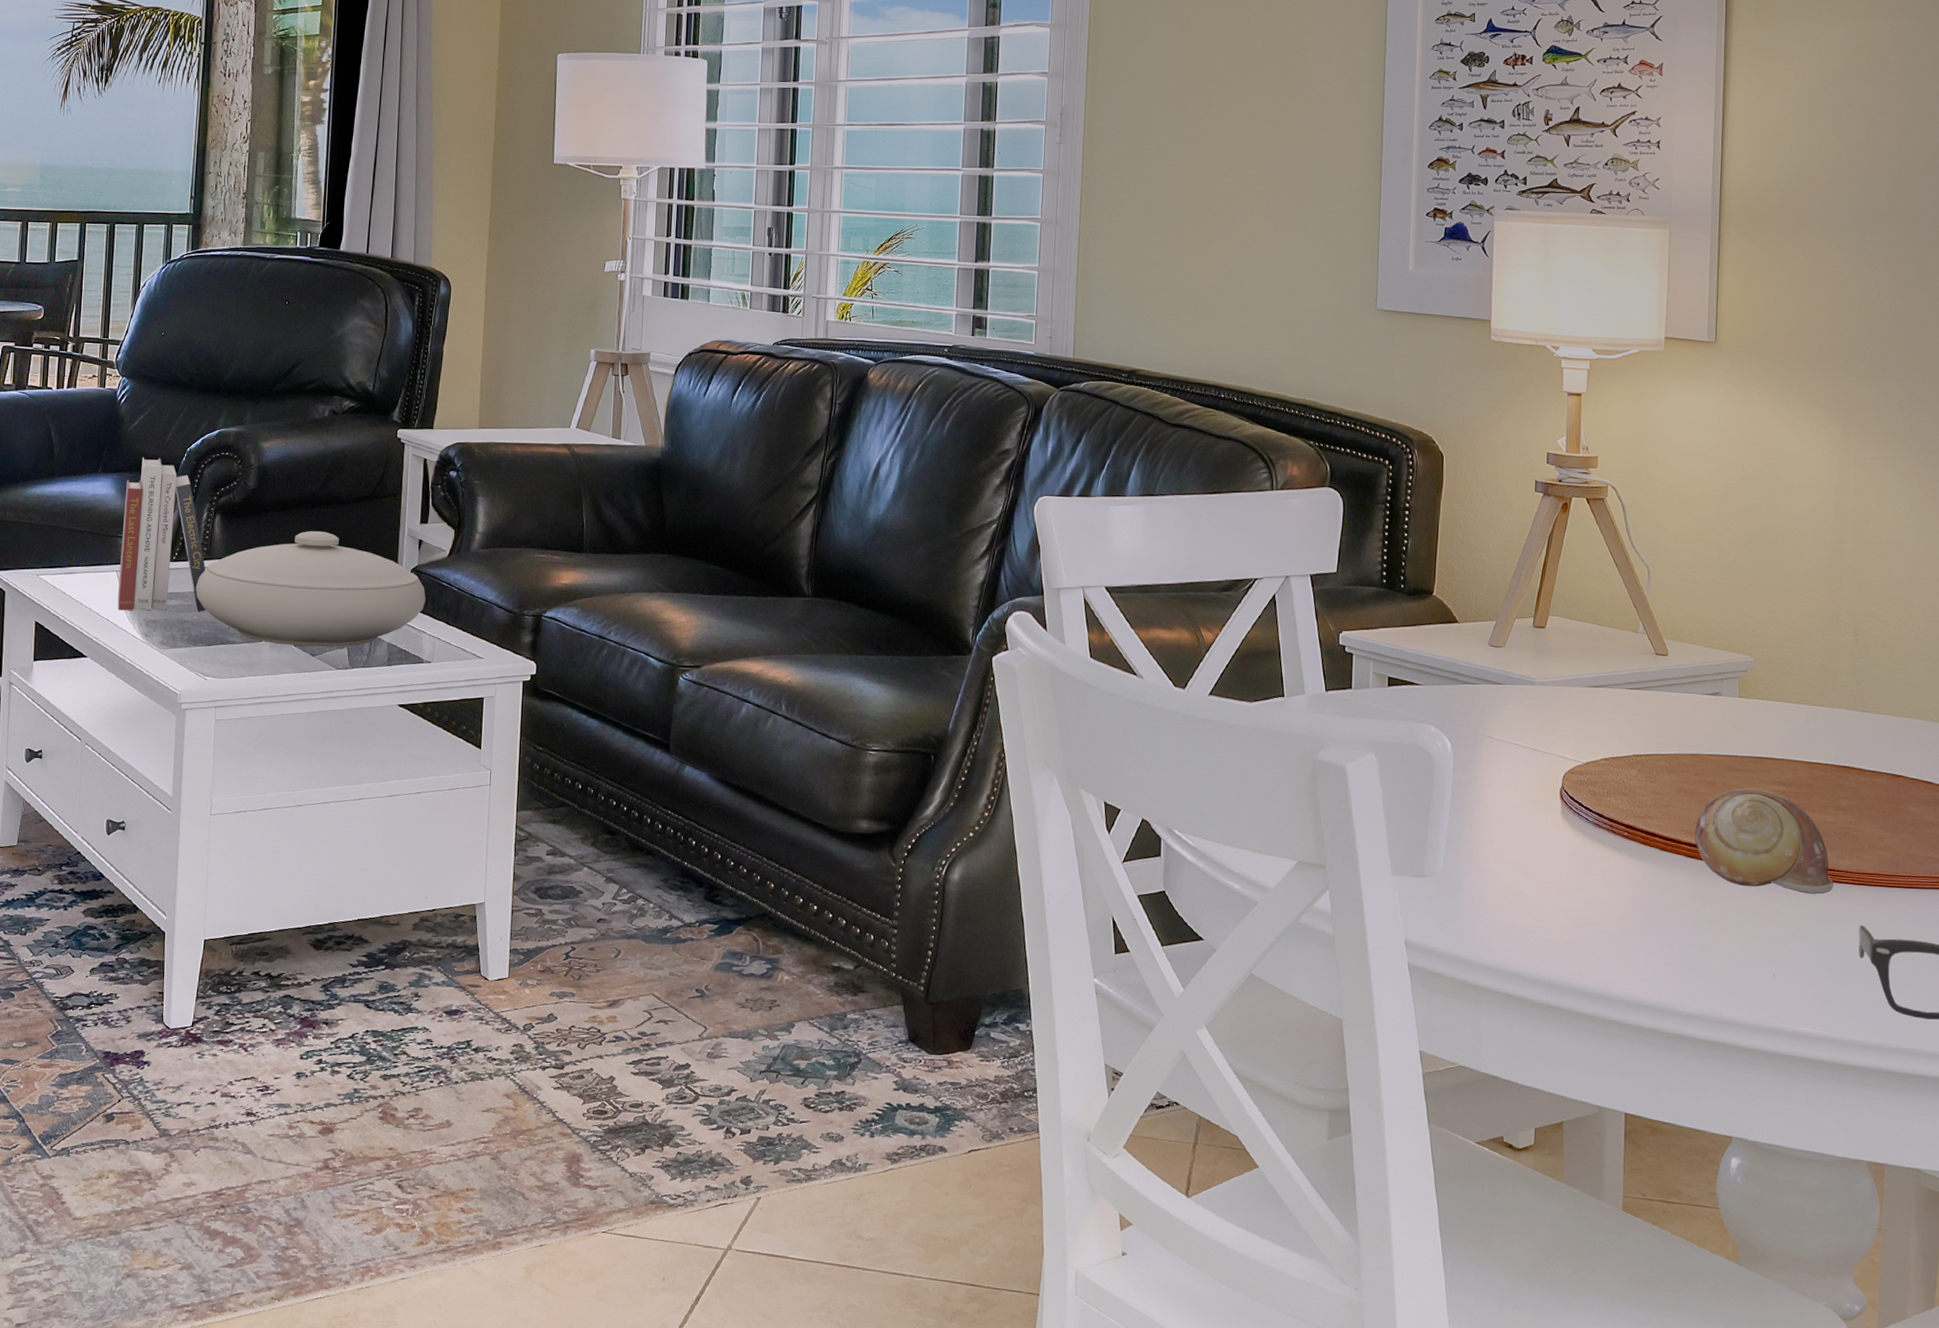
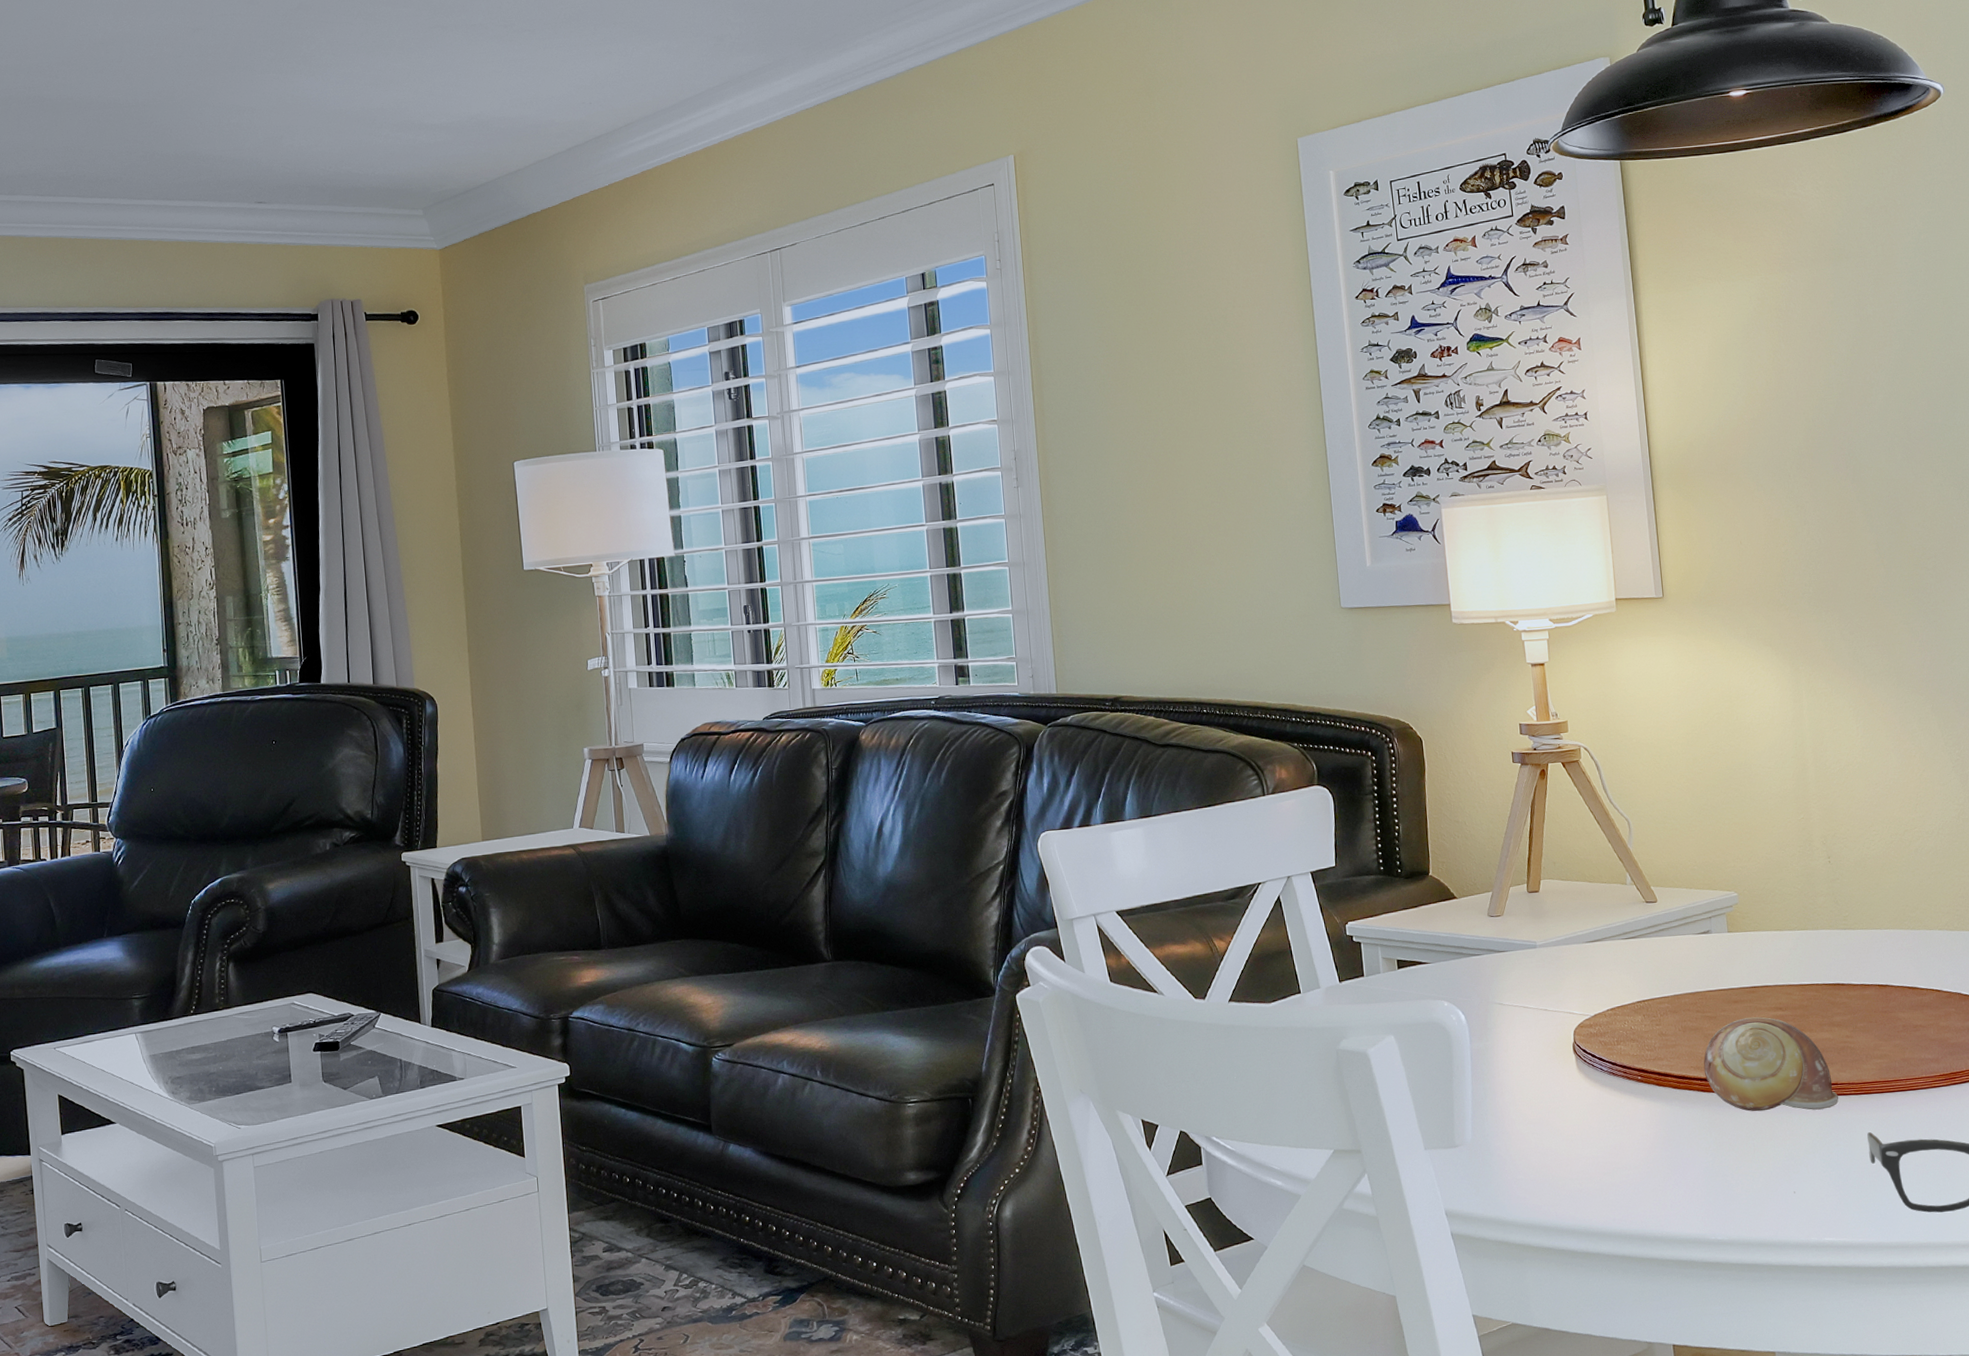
books: present [117,457,206,612] -> none [134,914,231,1072]
decorative bowl: present [195,531,426,647] -> none [217,964,451,1083]

